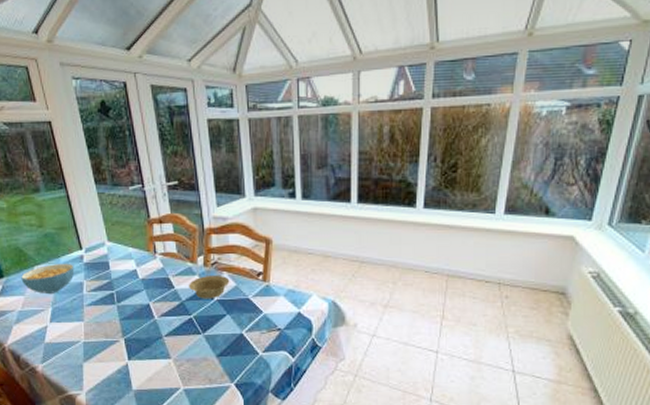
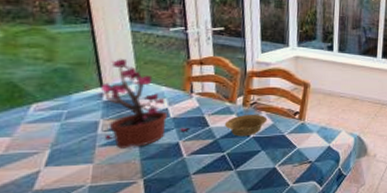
cereal bowl: present [21,263,75,293] -> none [9,100,90,134]
potted plant: none [80,222,157,308] -> present [100,59,189,149]

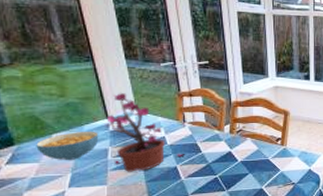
cereal bowl: none [9,100,90,134] -> present [36,131,99,160]
bowl: present [224,114,268,137] -> none [214,140,253,161]

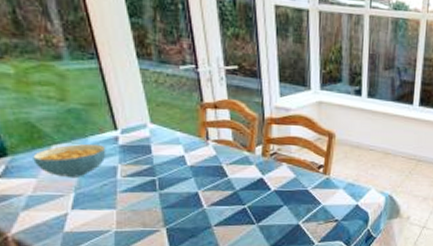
potted plant: present [106,93,185,172] -> none [115,100,208,196]

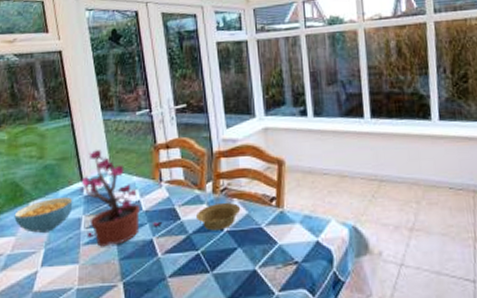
potted plant: none [115,100,208,196] -> present [81,150,161,247]
bowl: none [243,165,289,190] -> present [195,202,241,231]

